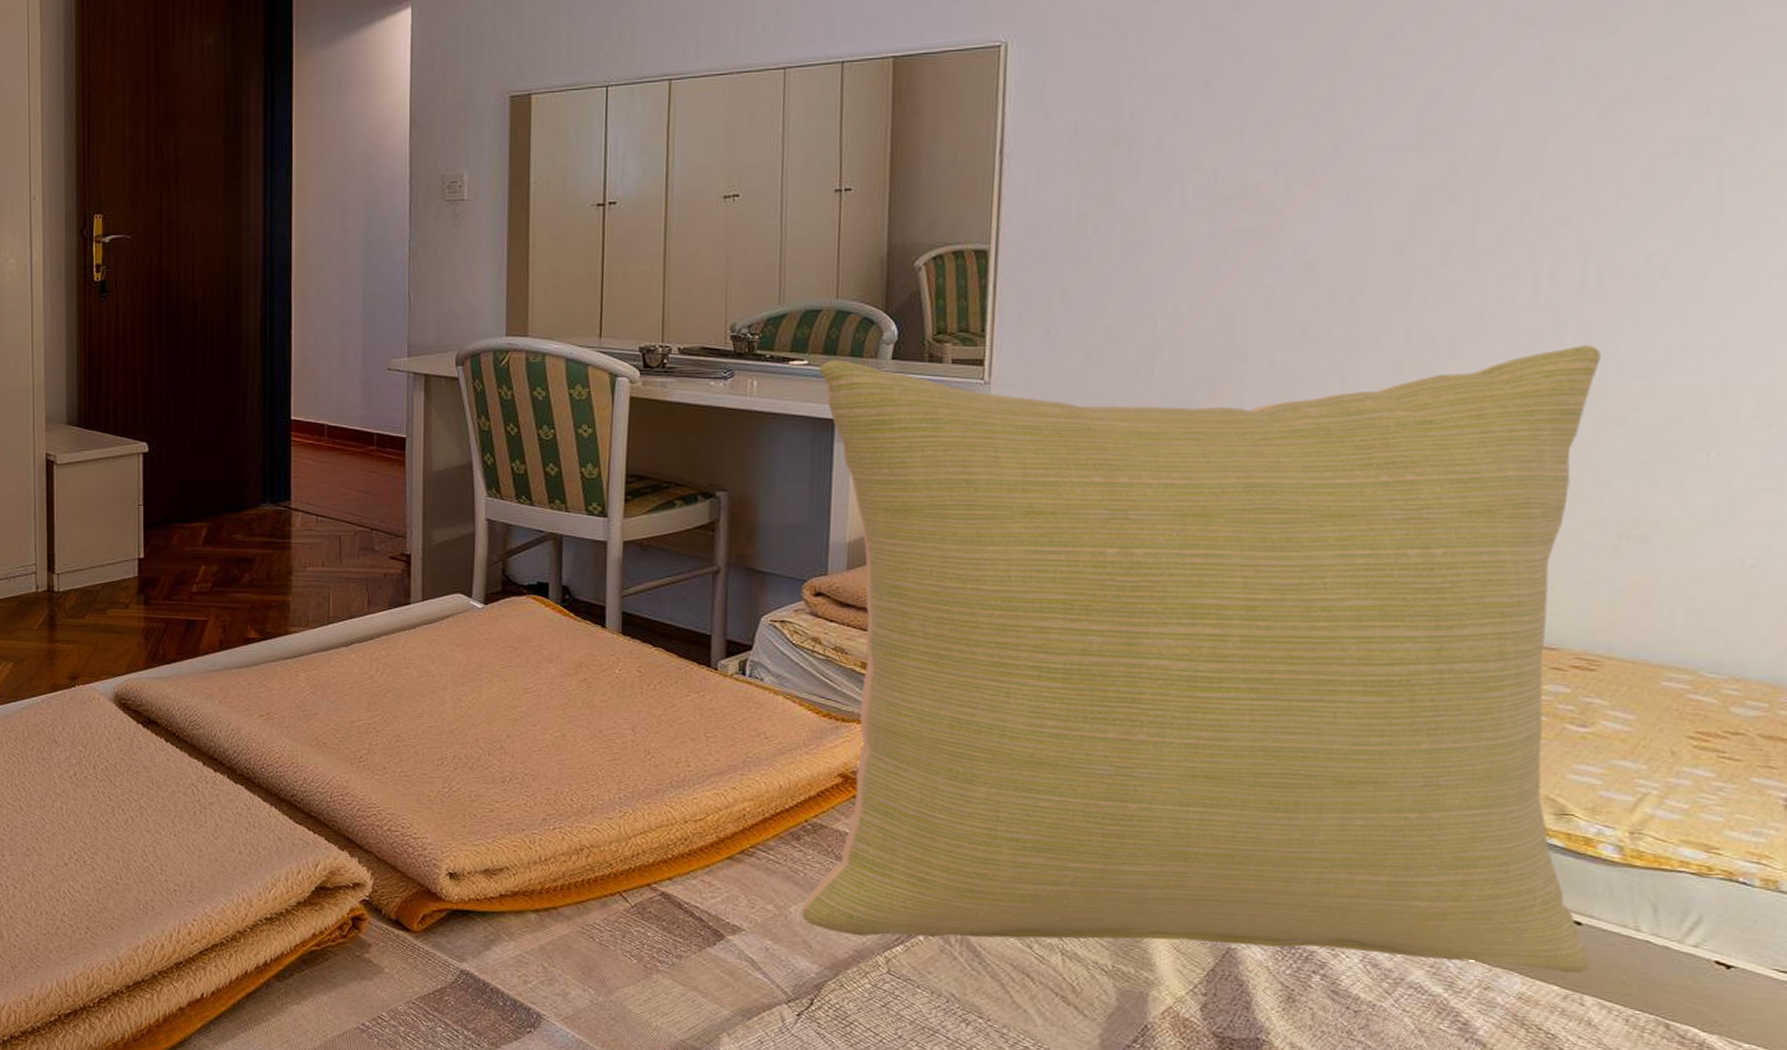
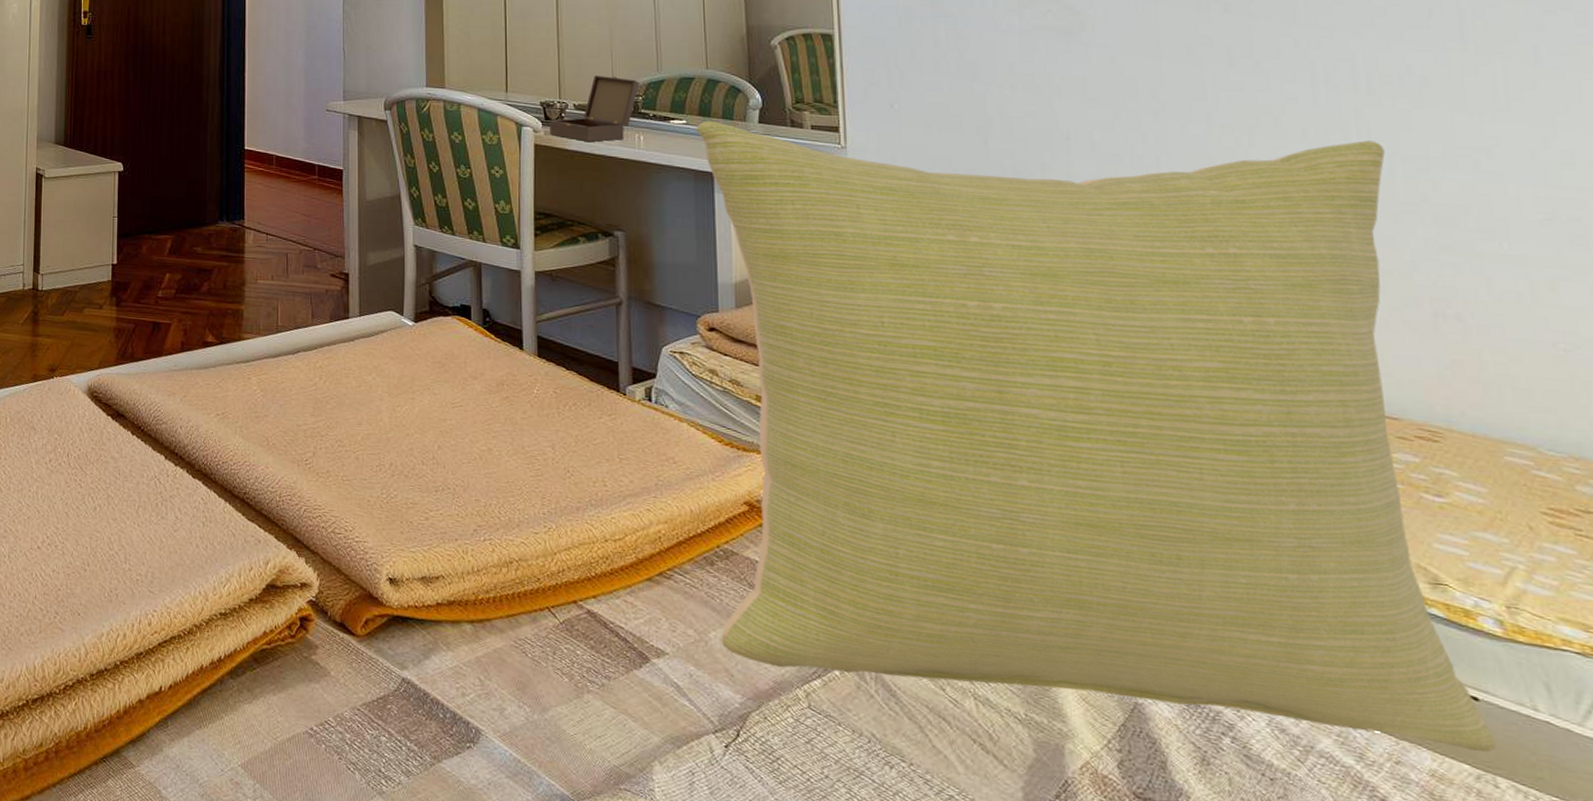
jewelry box: none [649,312,757,392] -> present [550,75,640,143]

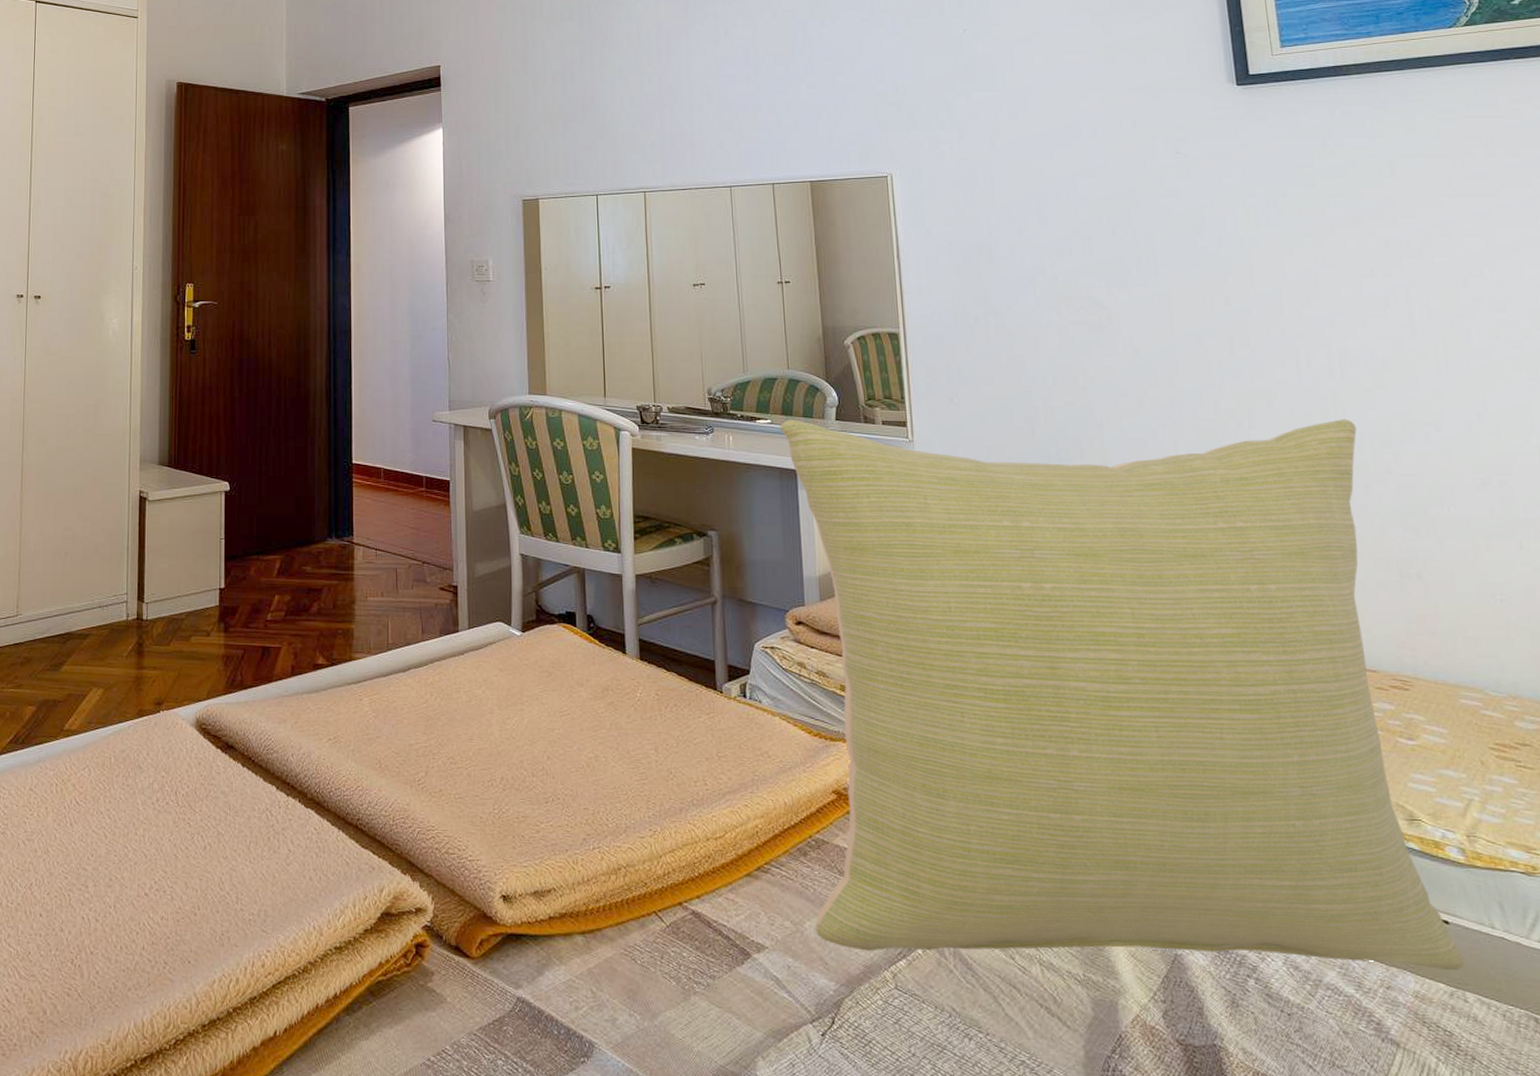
jewelry box: present [550,75,640,143] -> none [646,378,728,445]

